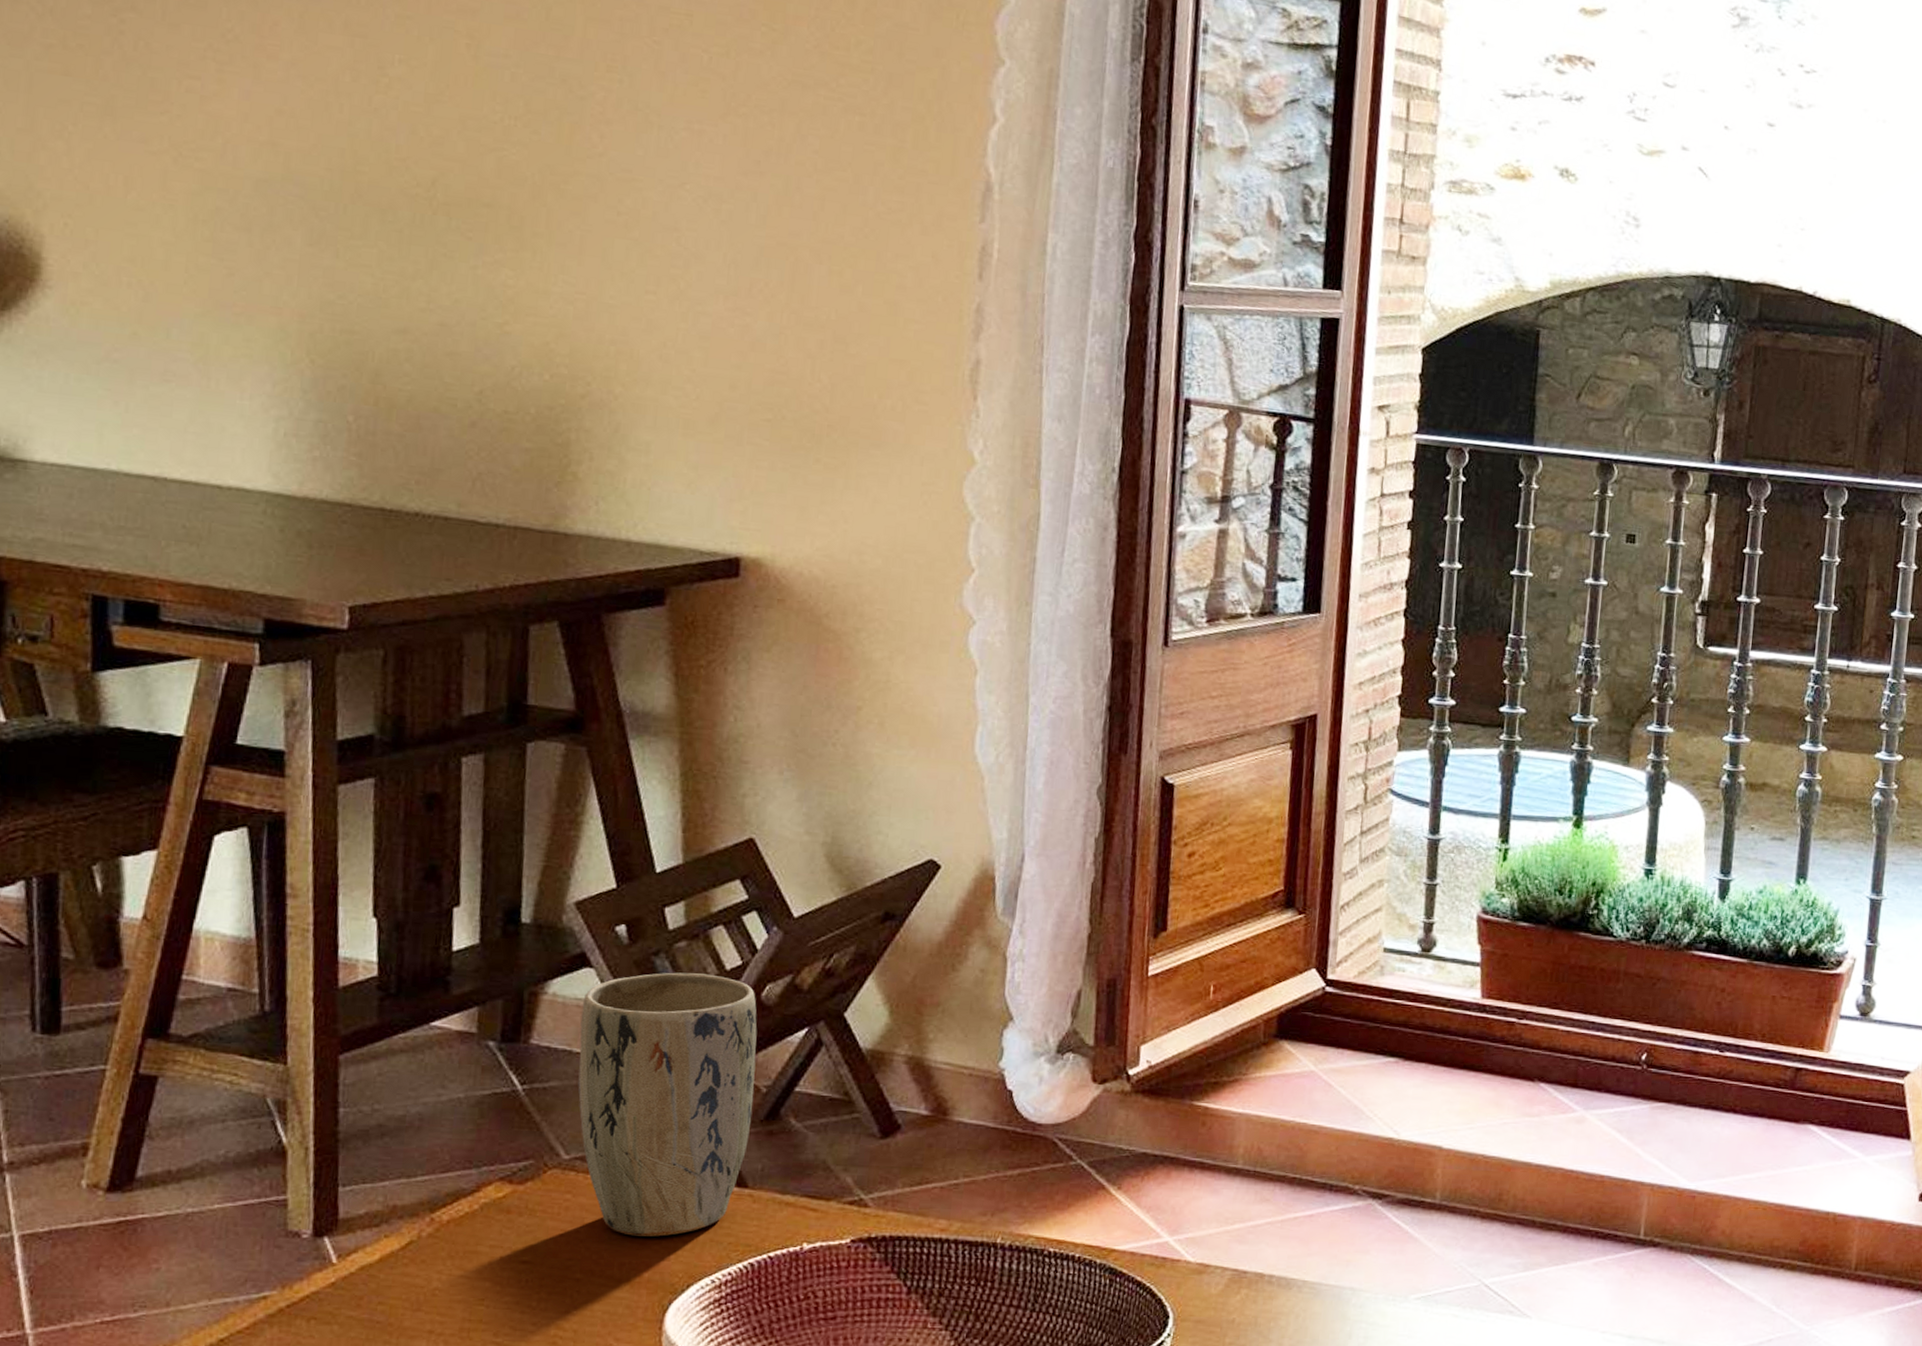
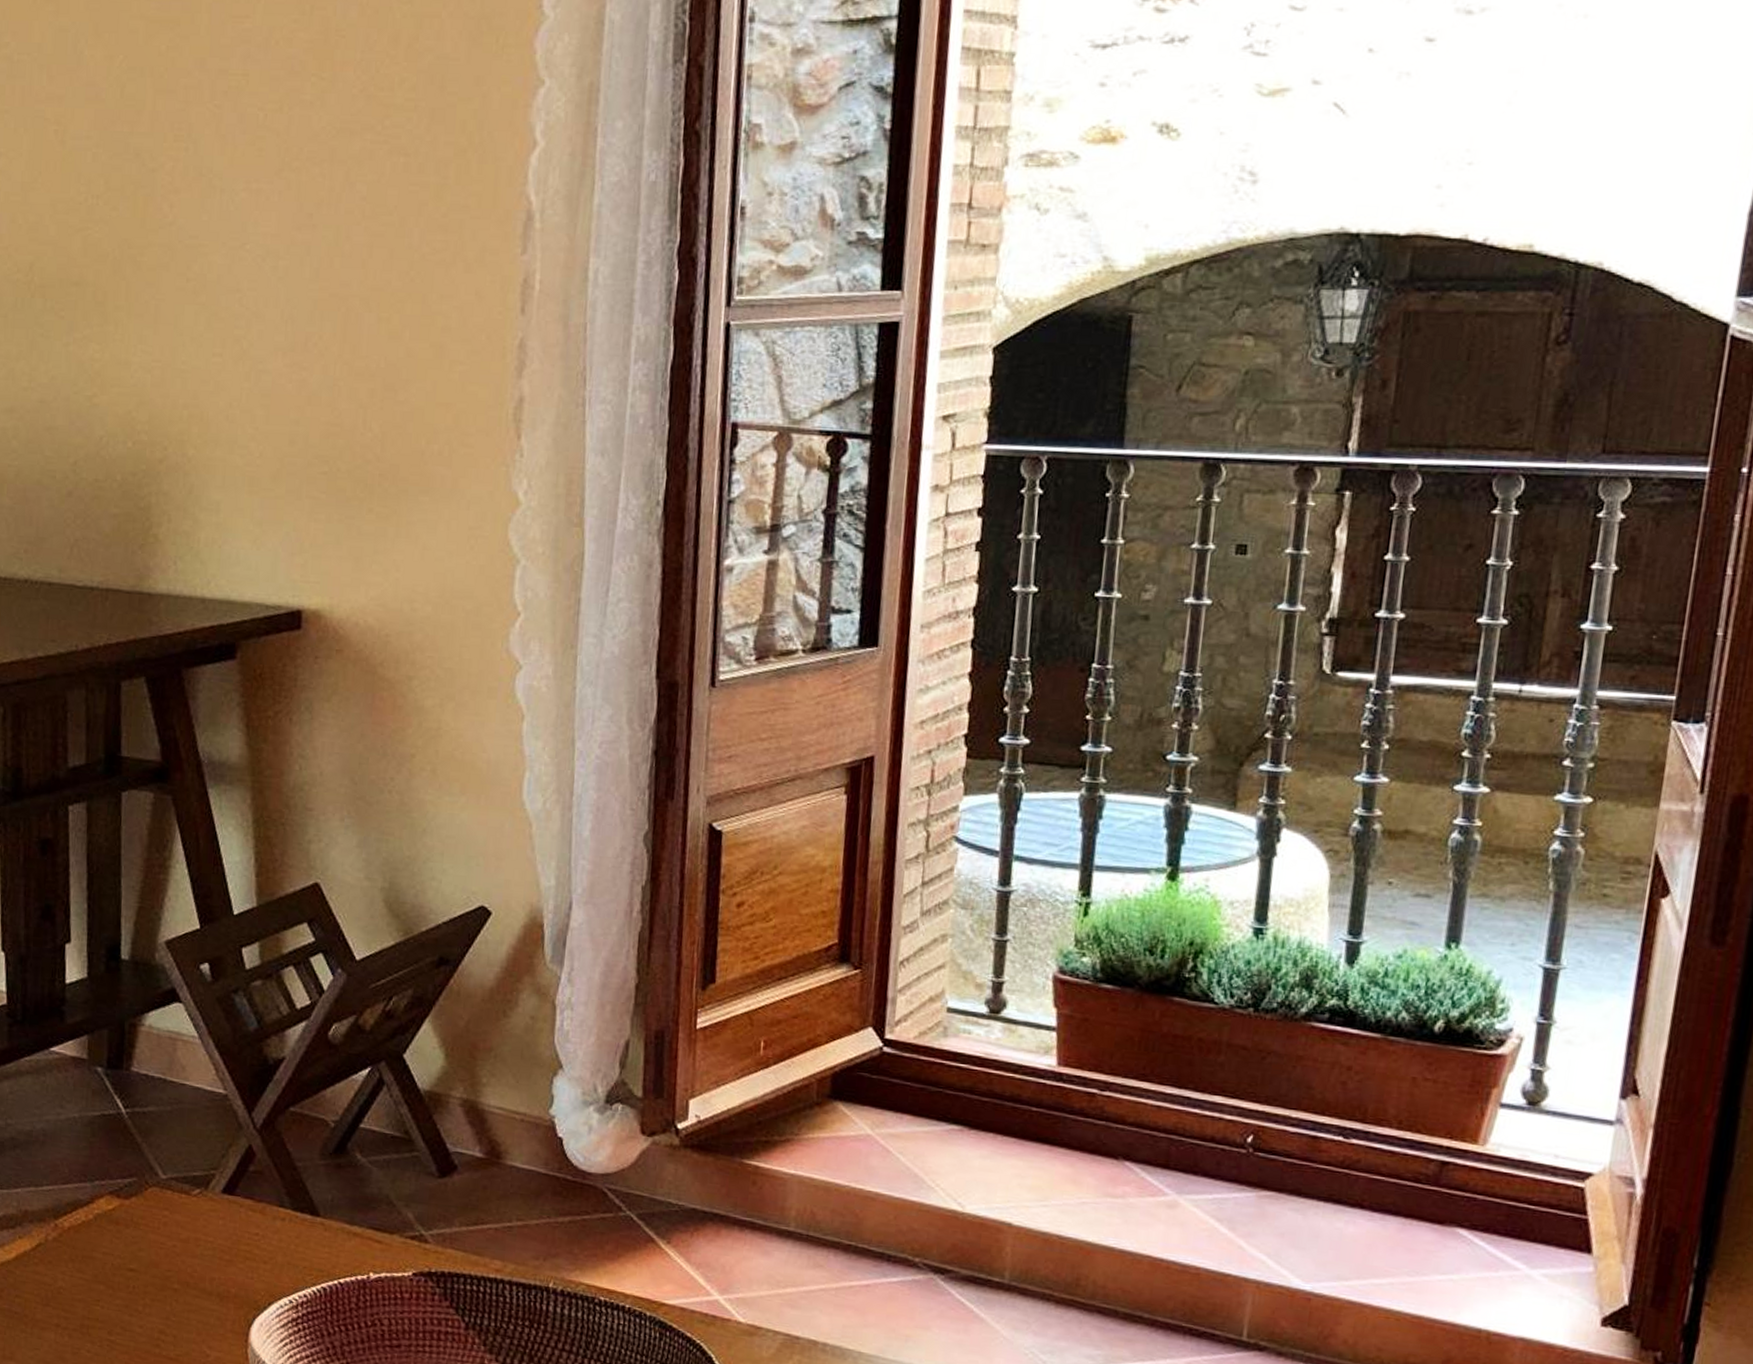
plant pot: present [578,972,757,1237] -> none [172,1009,325,1256]

